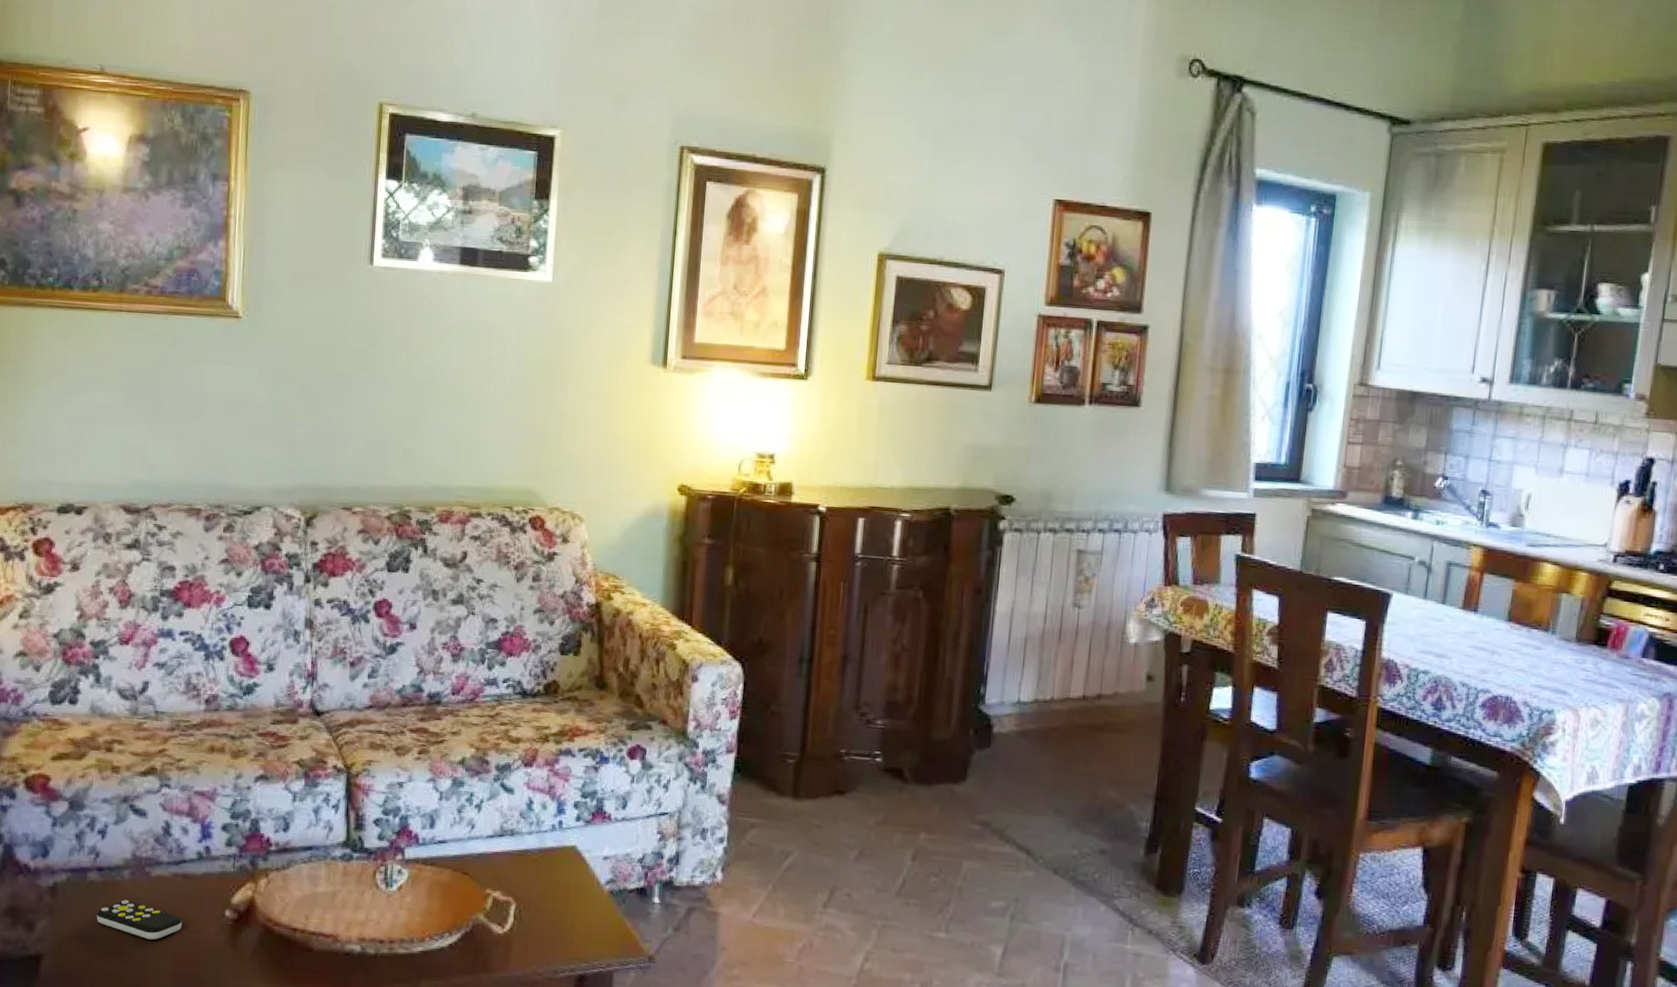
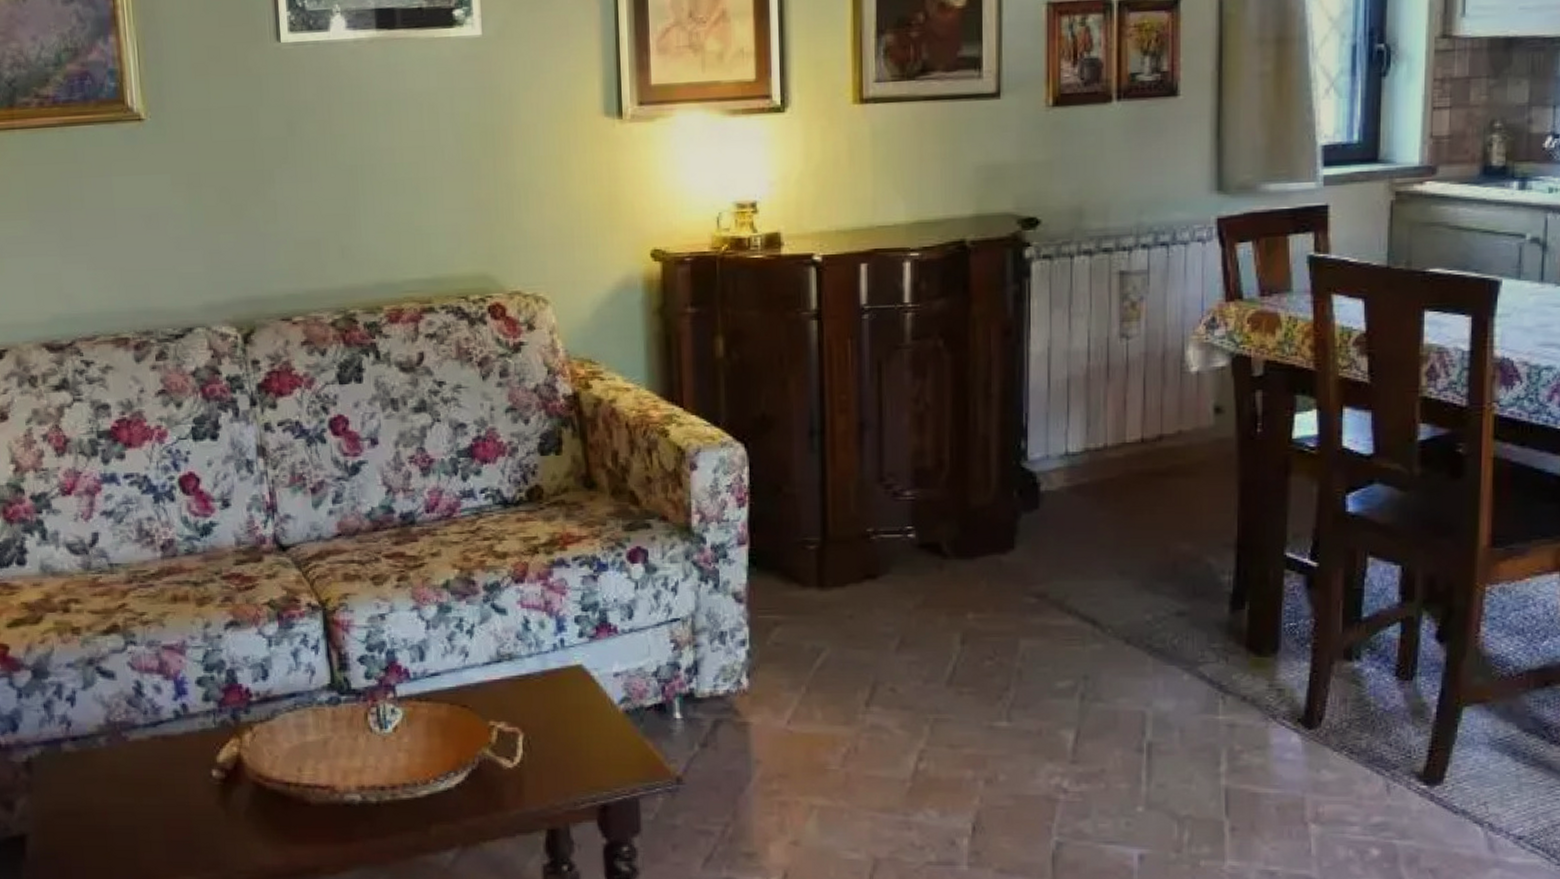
remote control: present [96,900,182,940] -> none [76,769,168,808]

